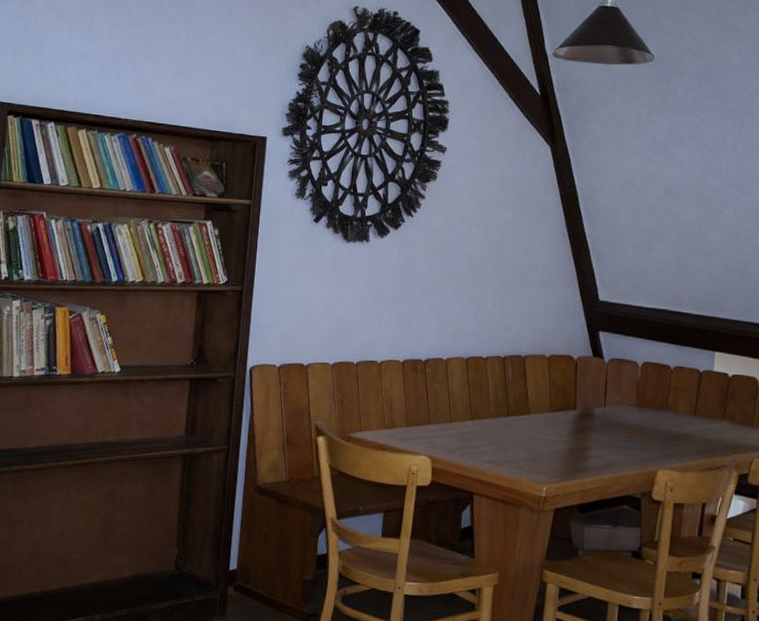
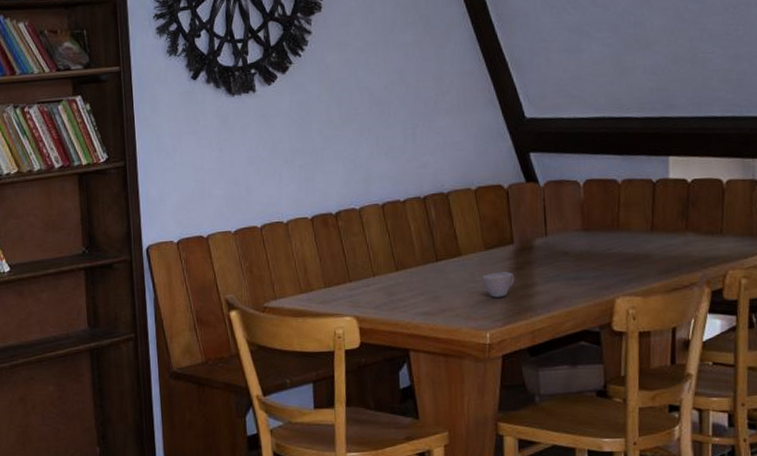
cup: none [545,433,574,456] -> present [482,271,515,298]

